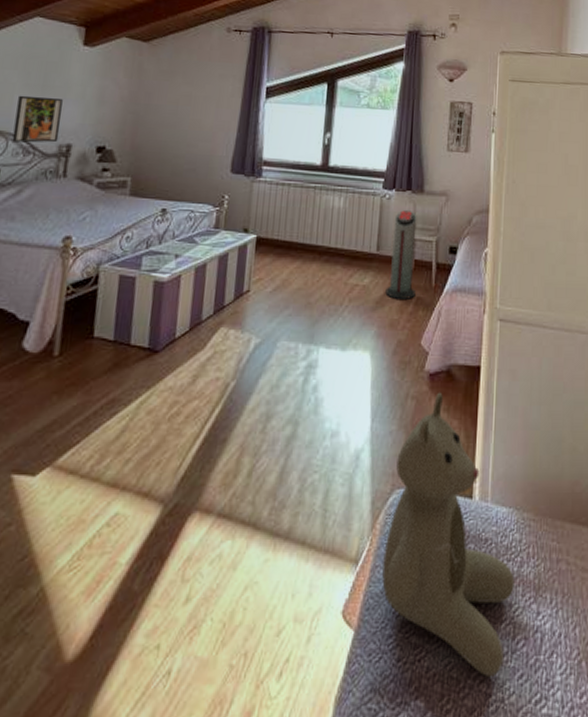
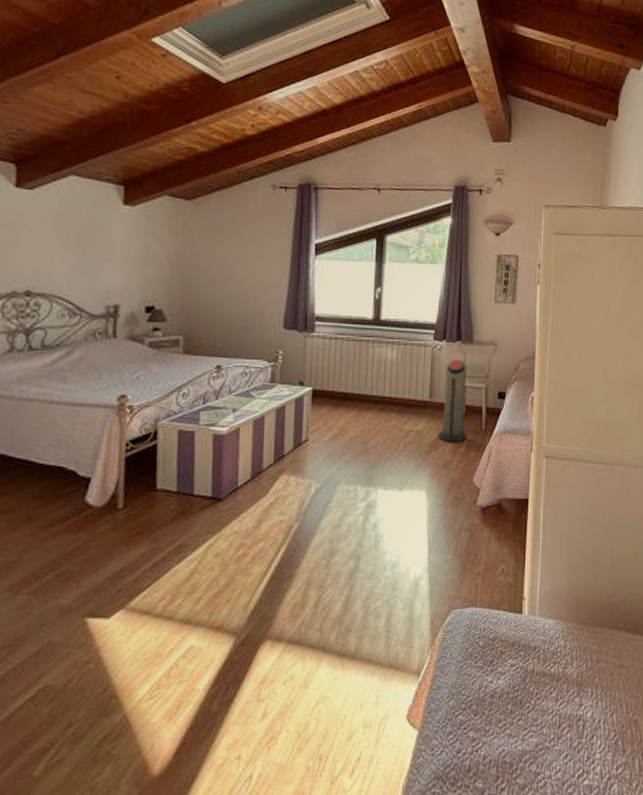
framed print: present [12,95,63,143] -> none [56,256,107,305]
teddy bear: present [382,392,515,677] -> none [442,523,560,759]

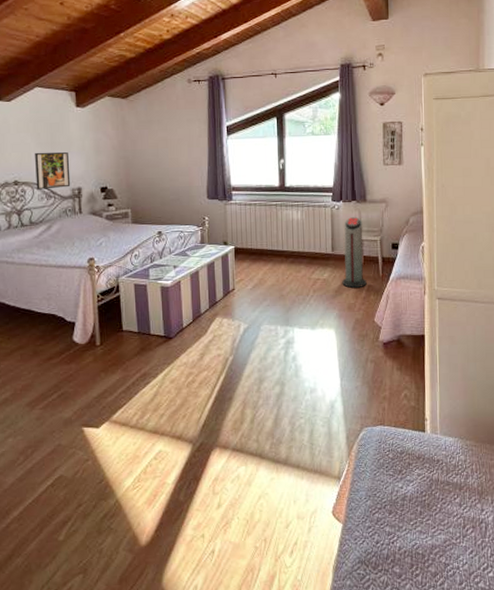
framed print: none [56,256,107,305] -> present [35,152,71,190]

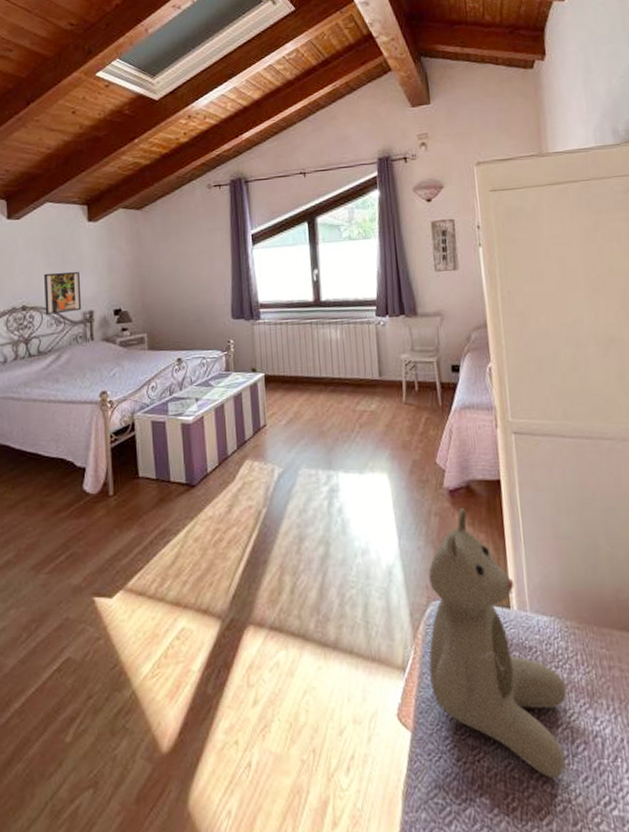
air purifier: present [342,216,367,288] -> none [392,333,424,421]
teddy bear: none [359,356,462,553] -> present [428,507,567,778]

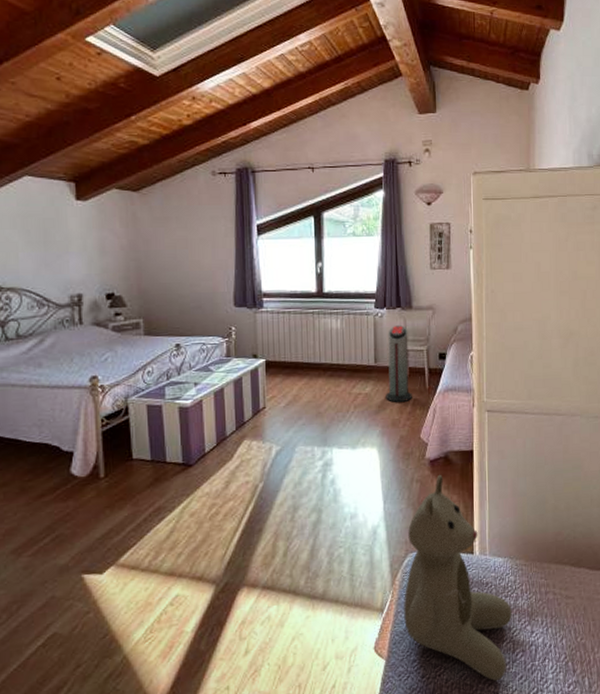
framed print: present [44,271,82,315] -> none [23,252,69,297]
air purifier: none [392,333,424,421] -> present [386,324,412,402]

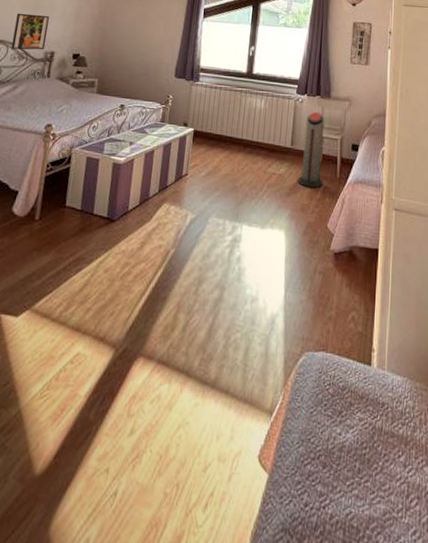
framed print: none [23,252,69,297] -> present [11,13,49,50]
teddy bear: present [404,474,512,681] -> none [292,269,408,530]

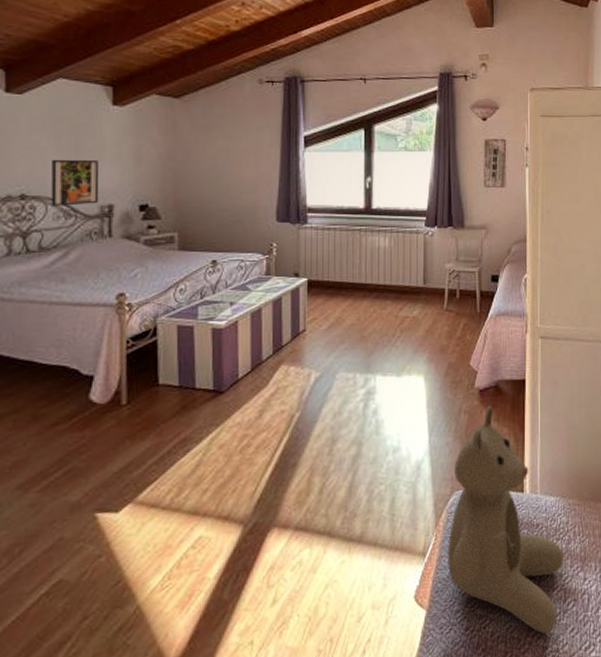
teddy bear: none [292,269,408,530] -> present [448,405,564,634]
air purifier: present [298,111,325,188] -> none [434,244,462,327]

